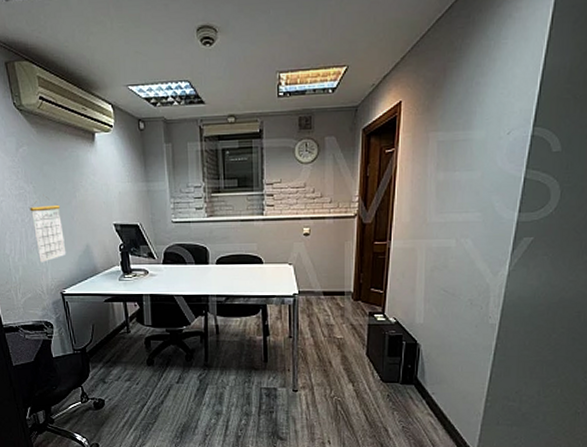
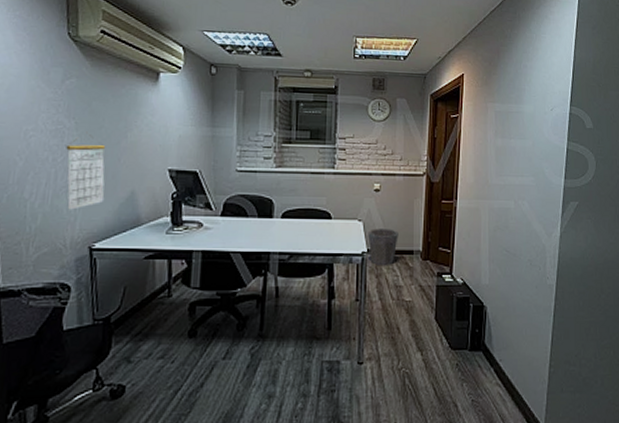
waste bin: none [298,271,329,307] -> present [367,228,399,267]

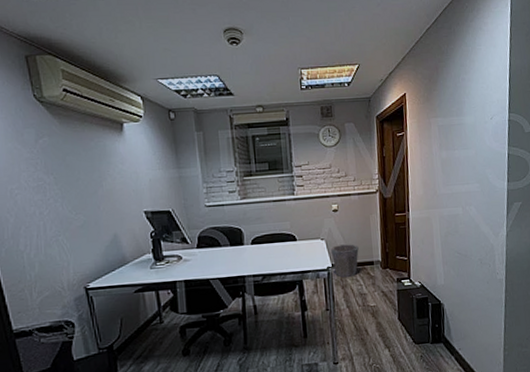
calendar: present [66,131,106,210] -> none [49,185,92,257]

